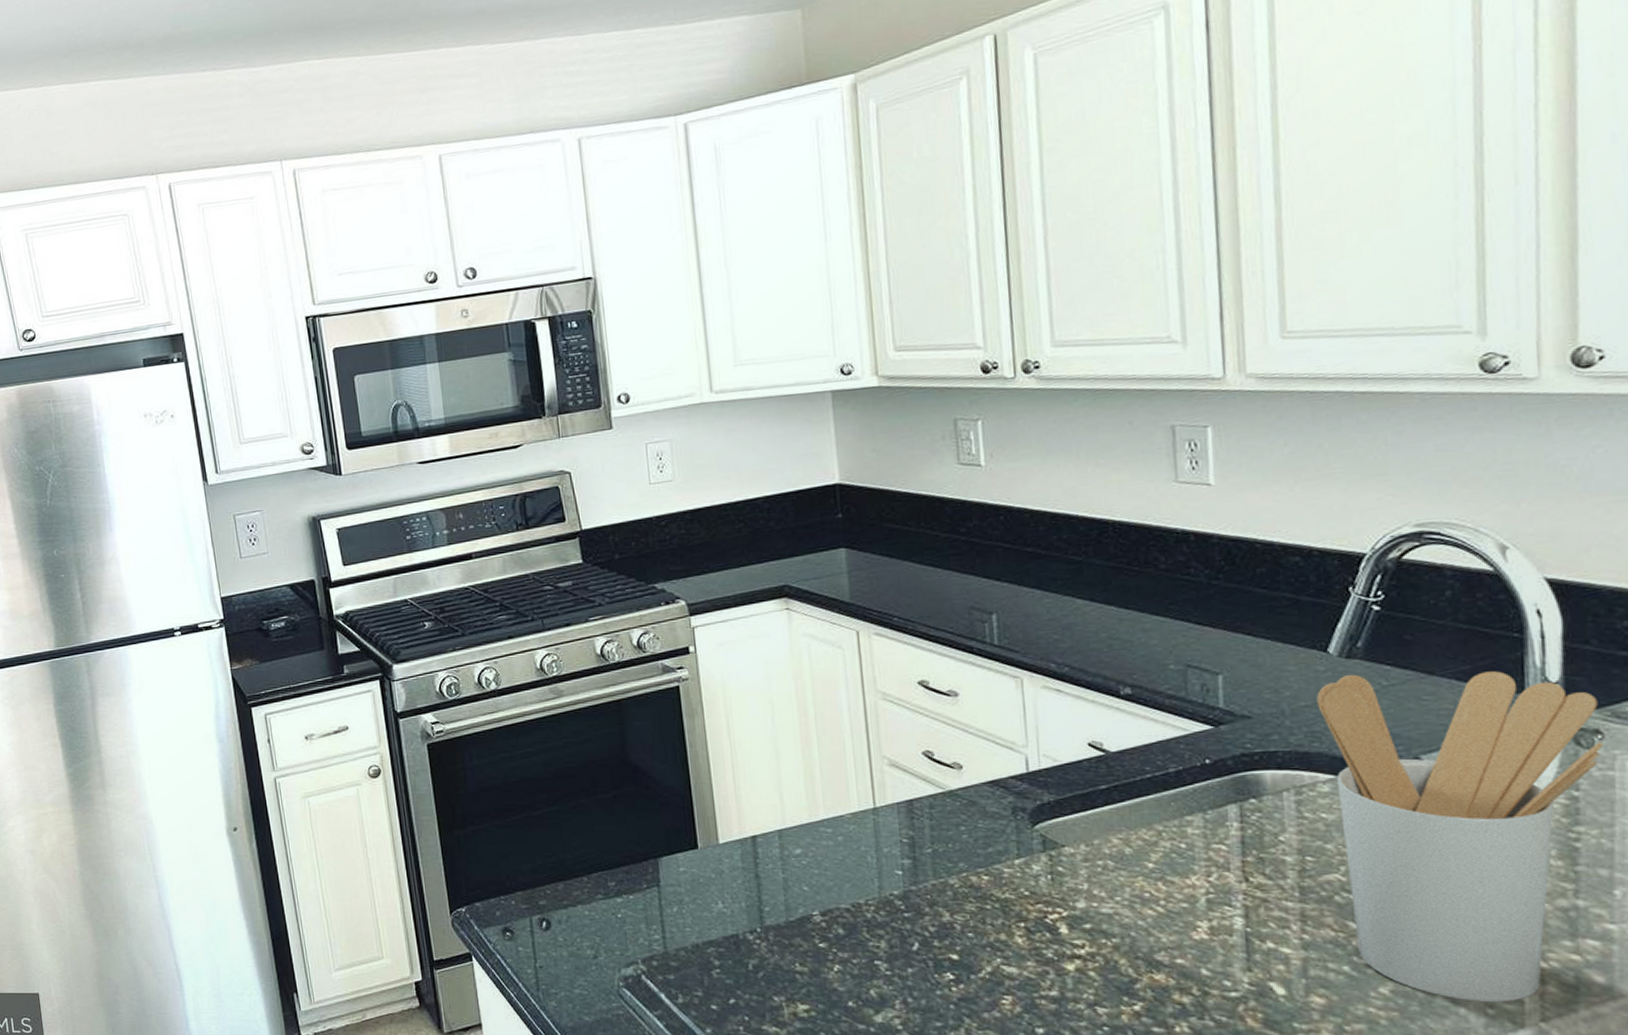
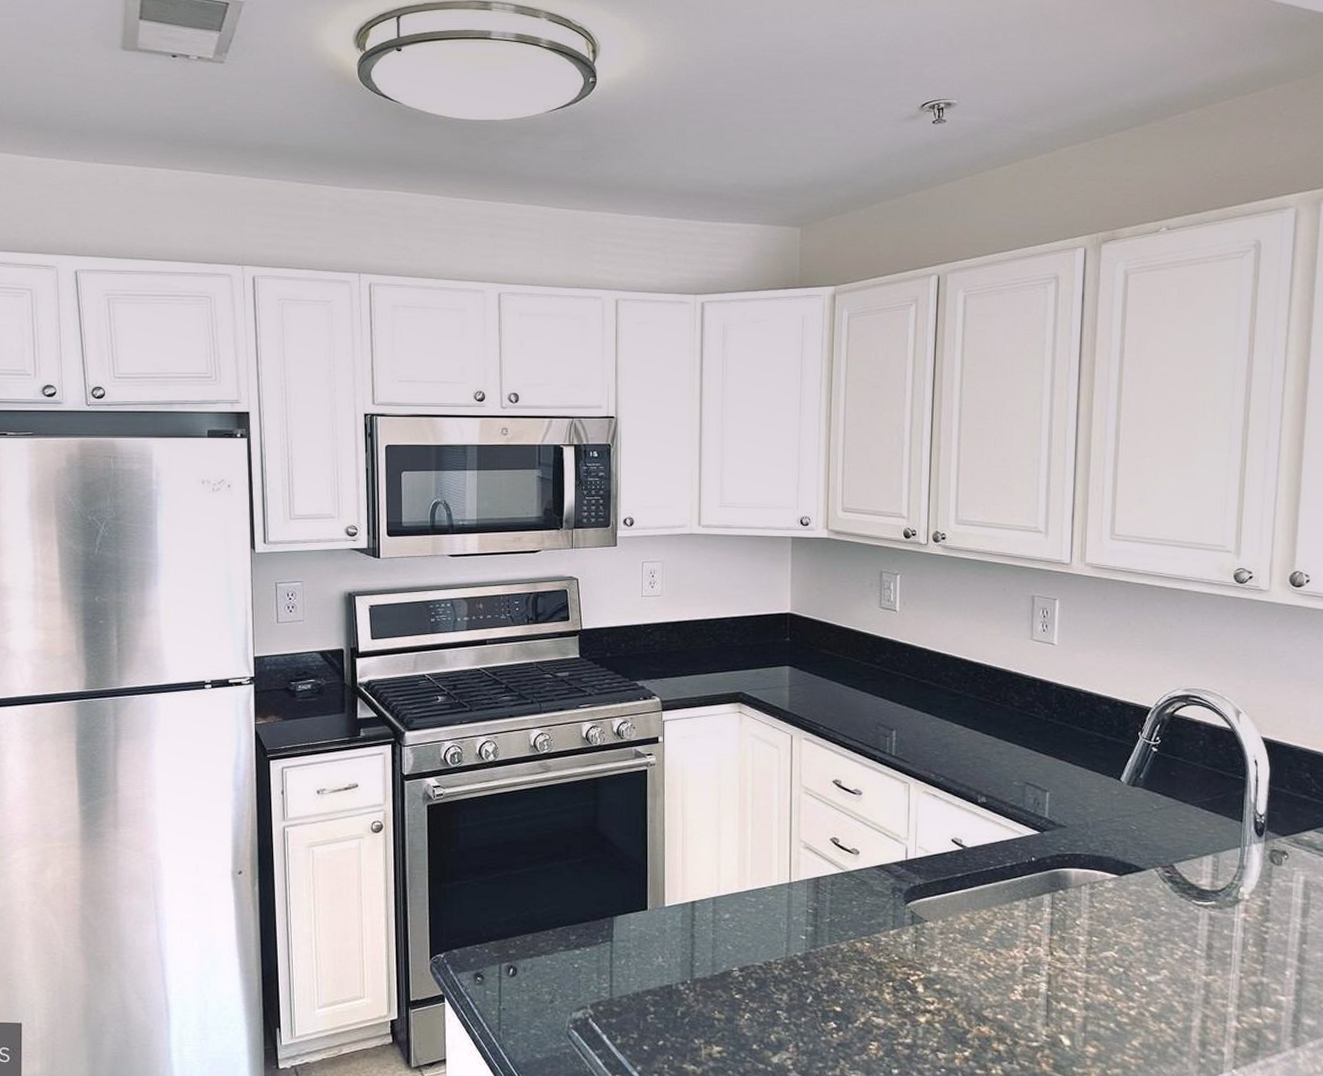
utensil holder: present [1317,671,1603,1002] -> none [1110,798,1287,1053]

